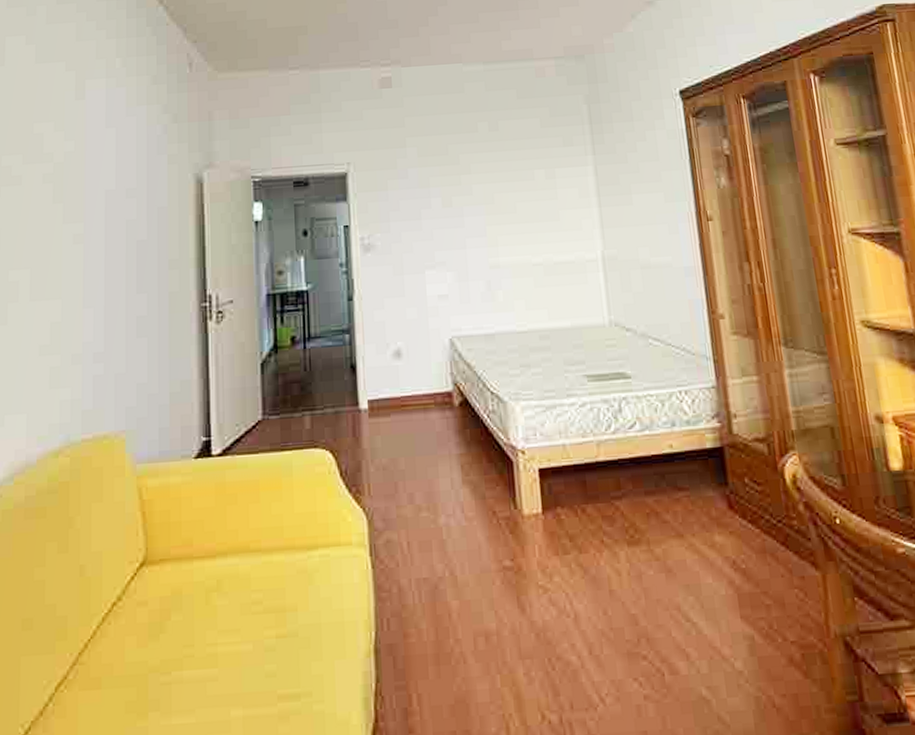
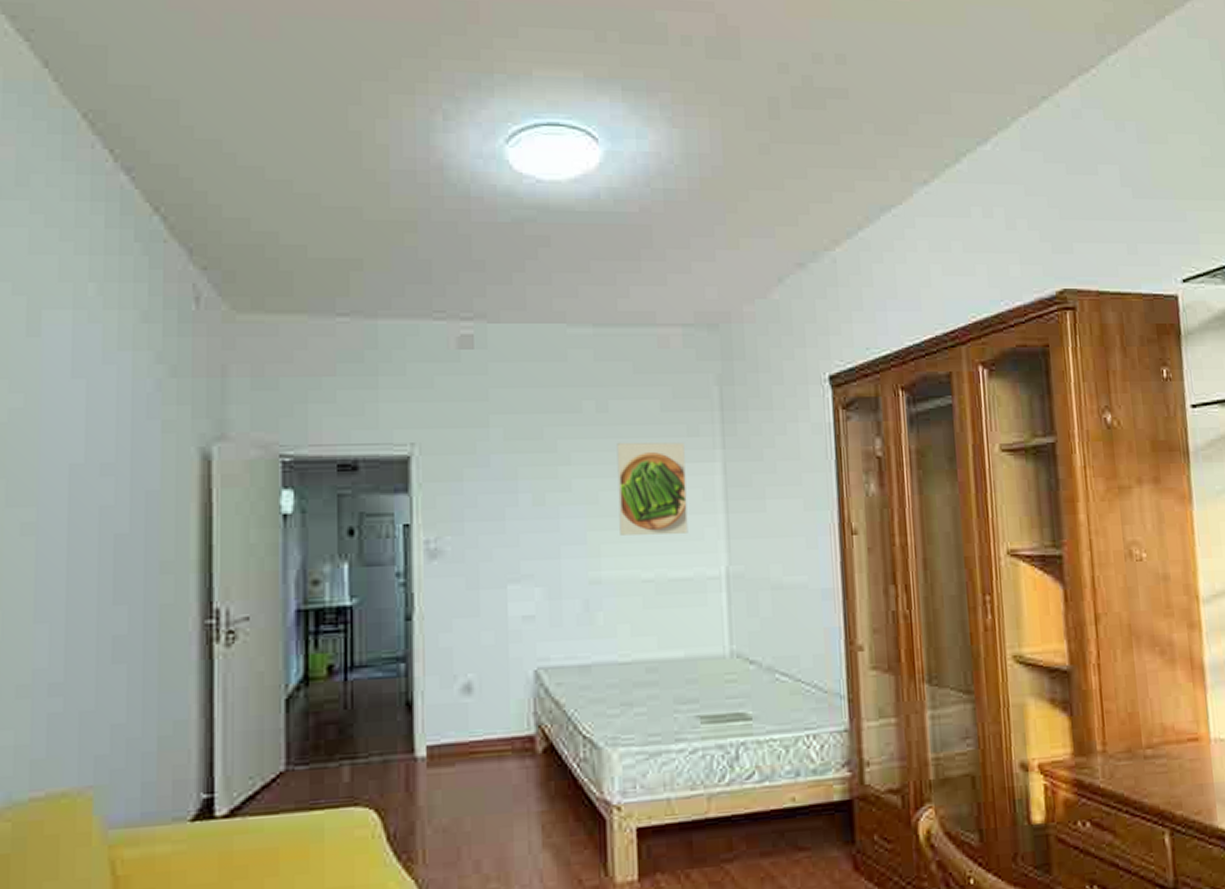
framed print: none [506,151,569,228] -> present [616,442,688,535]

